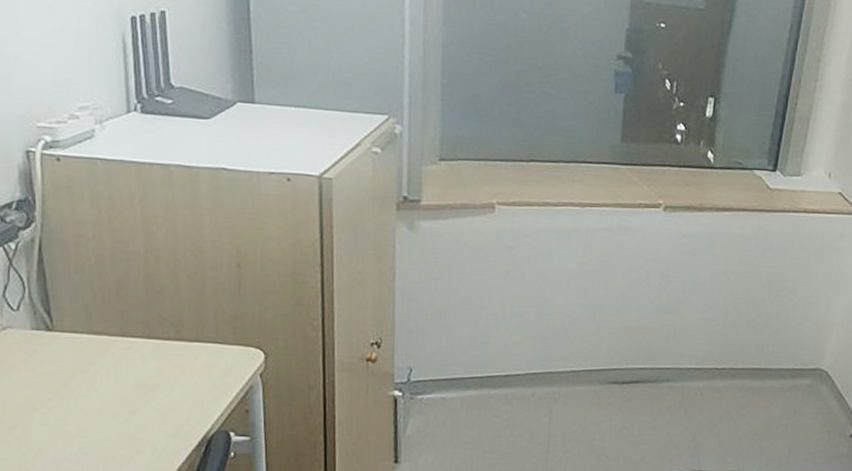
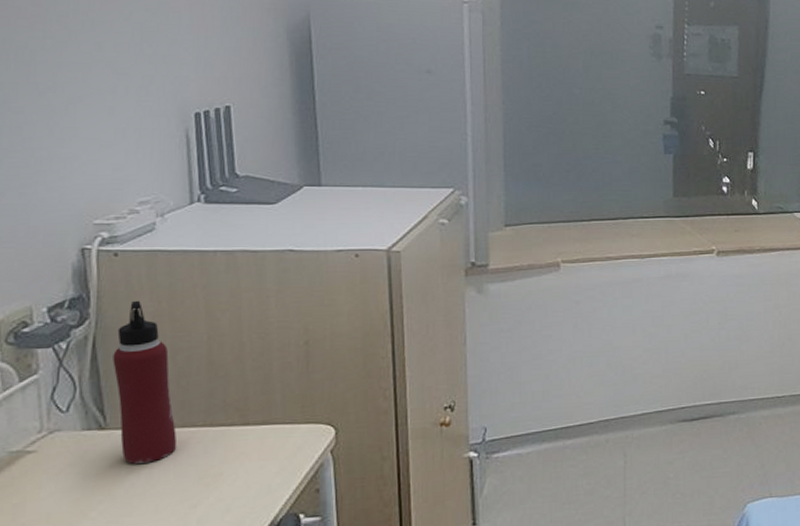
water bottle: none [57,207,117,367] -> present [113,300,177,464]

